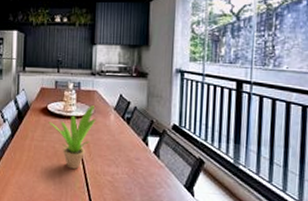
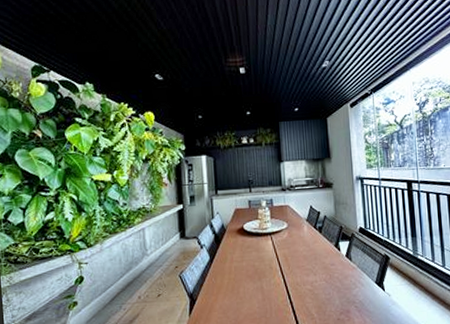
potted plant: present [48,105,96,169] -> none [246,220,291,284]

